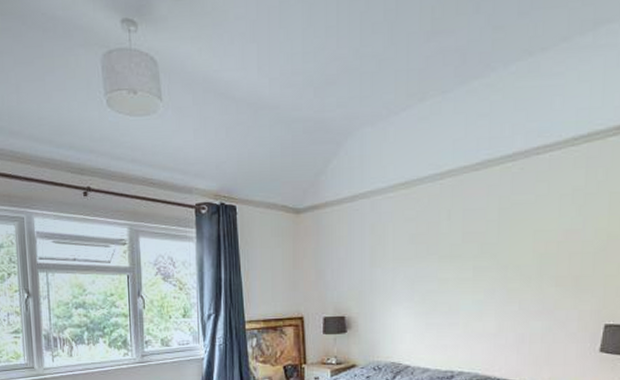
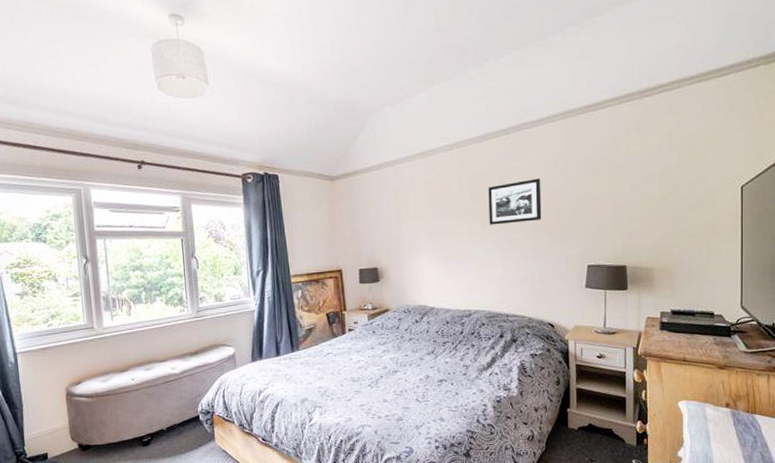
picture frame: none [483,216,552,271] -> present [488,178,542,225]

